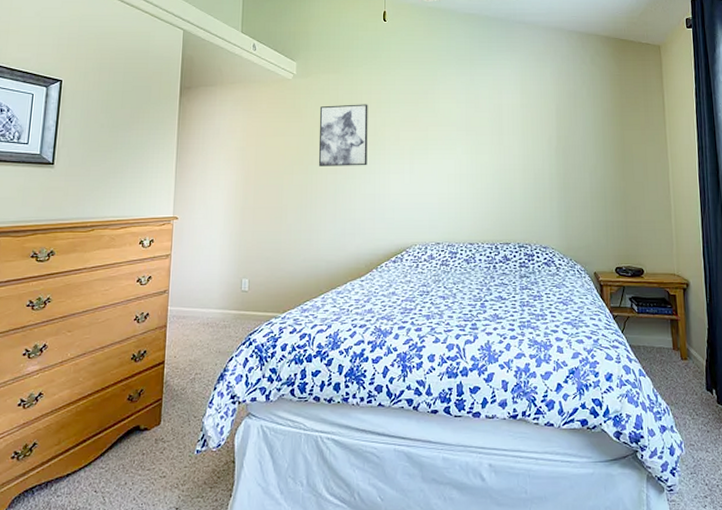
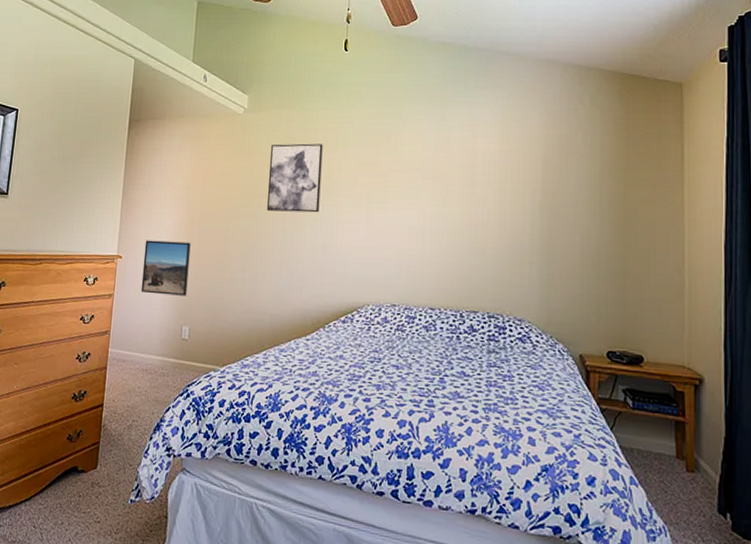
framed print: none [198,200,247,251] -> present [140,240,191,296]

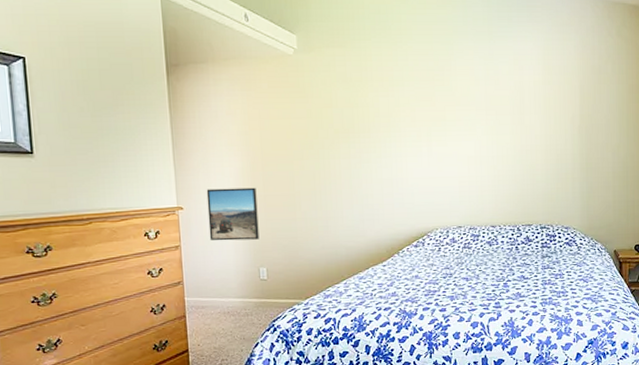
wall art: present [266,143,323,213] -> none [326,82,383,151]

